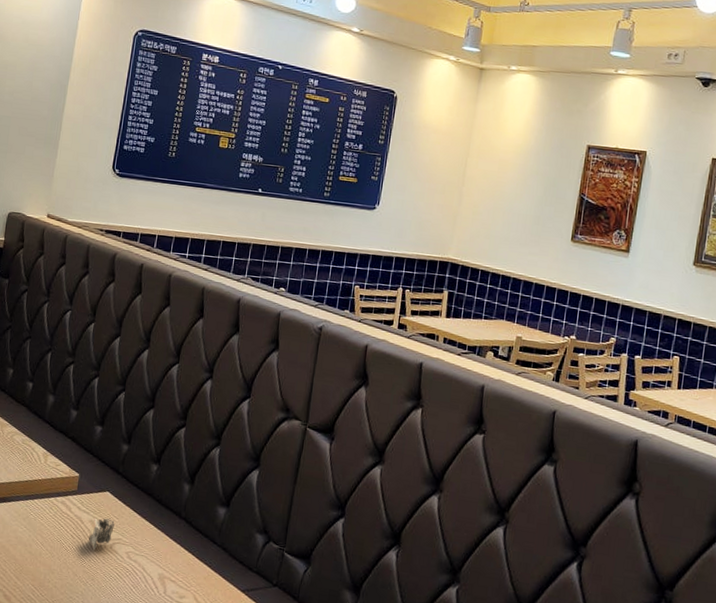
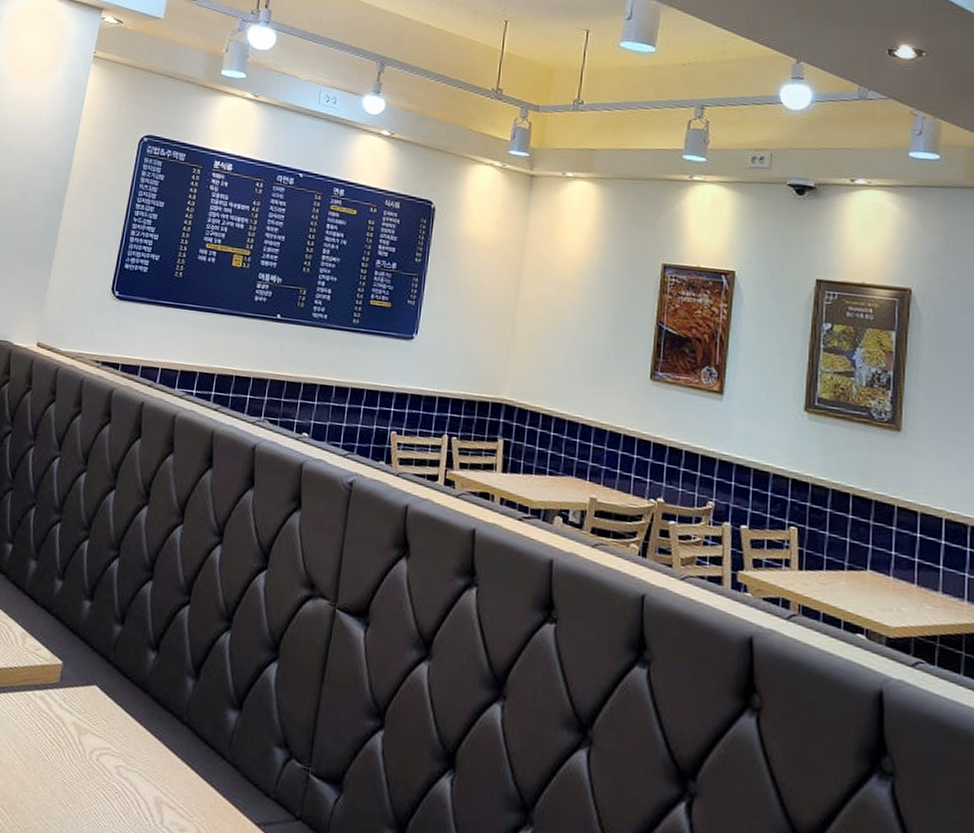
napkin holder: present [89,517,115,550] -> none [71,719,103,762]

